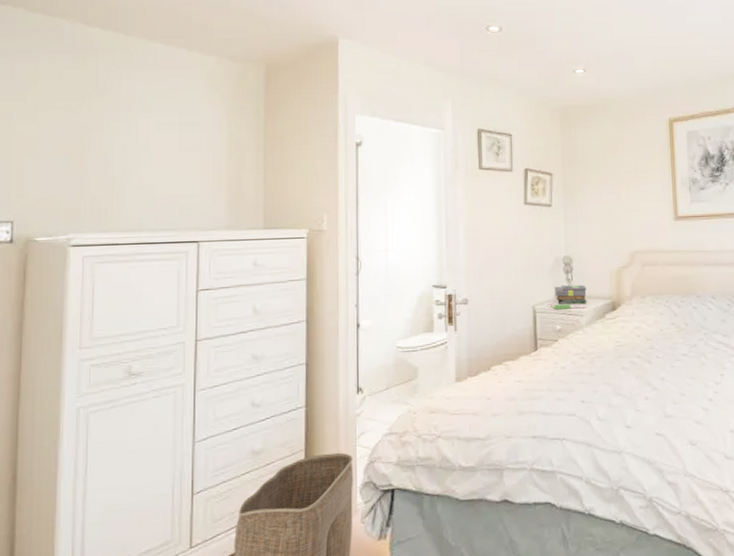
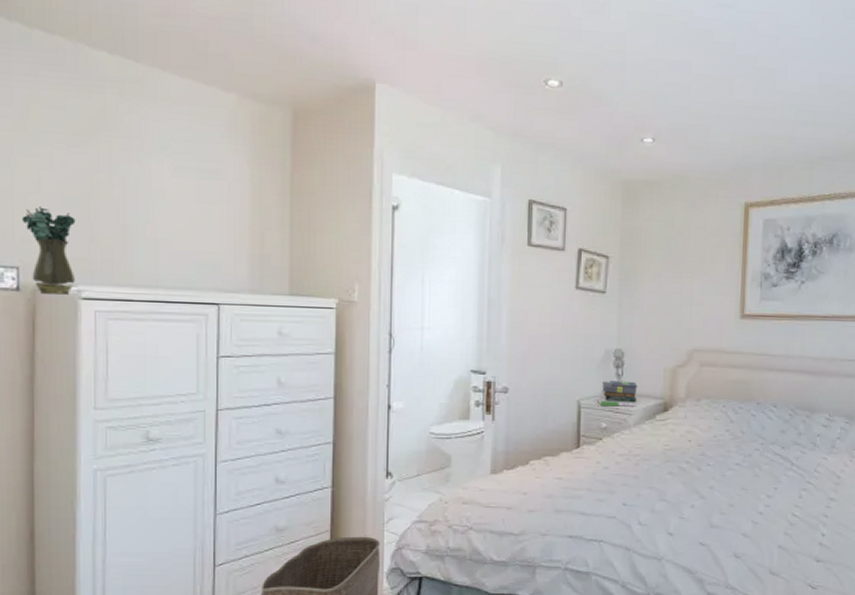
vase: none [17,165,68,245] -> present [21,205,76,296]

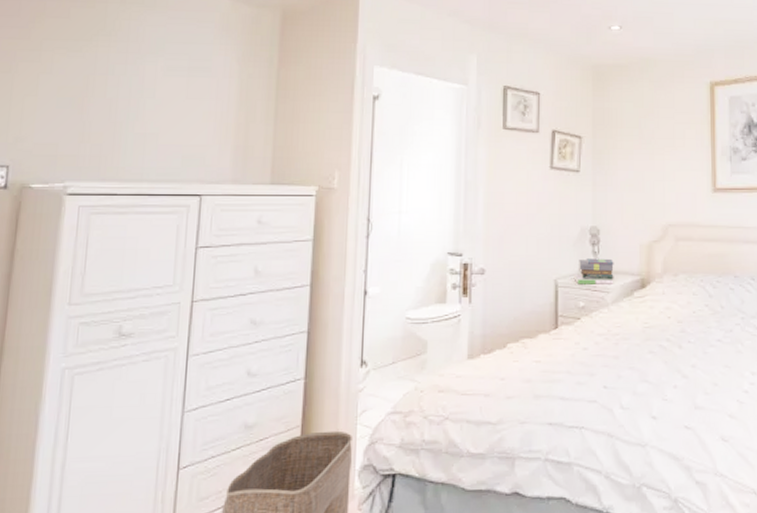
vase: present [21,205,76,296] -> none [16,107,69,192]

